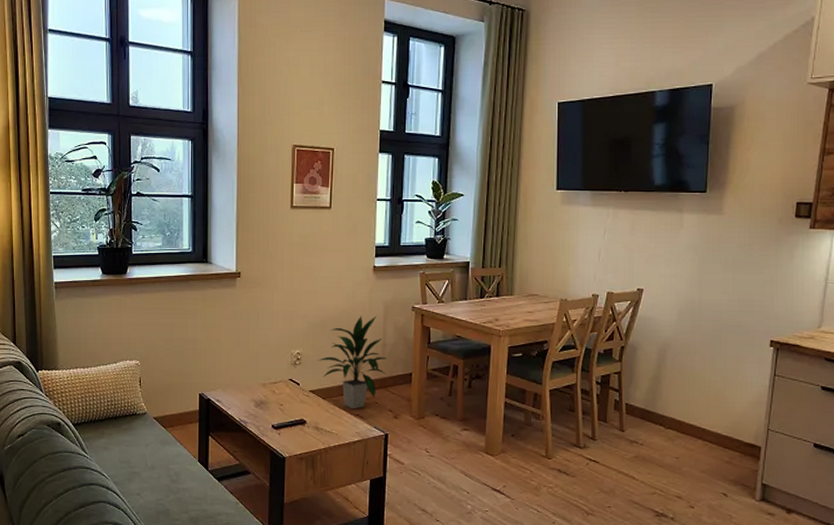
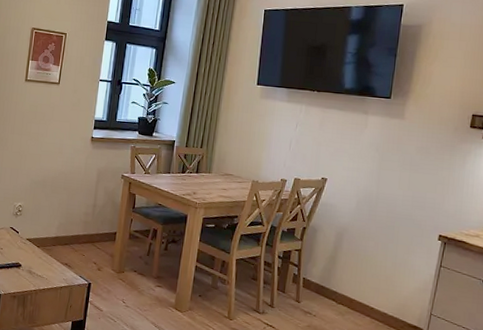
indoor plant: present [317,316,387,410] -> none [35,179,96,259]

